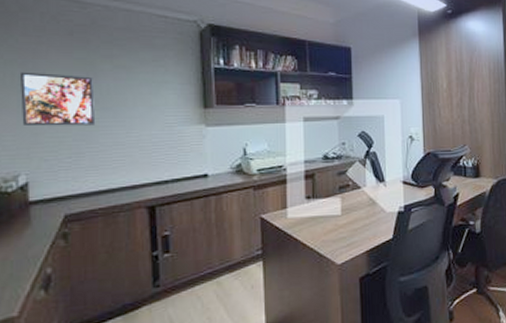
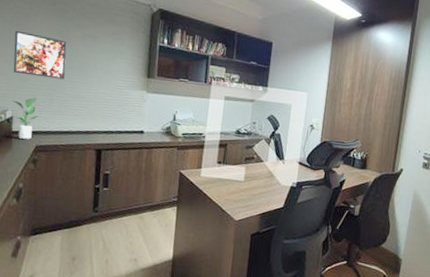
potted plant: none [24,154,63,209] -> present [12,97,38,139]

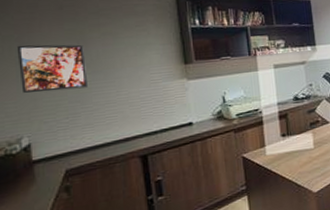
potted plant: present [12,97,38,139] -> none [26,116,62,167]

